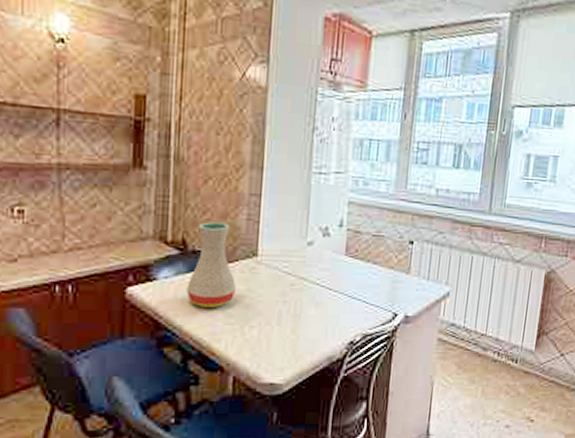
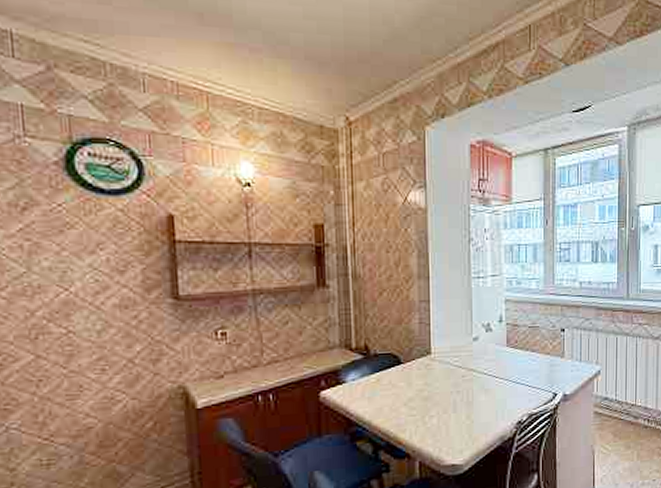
vase: present [186,222,237,307] -> none [372,327,416,403]

